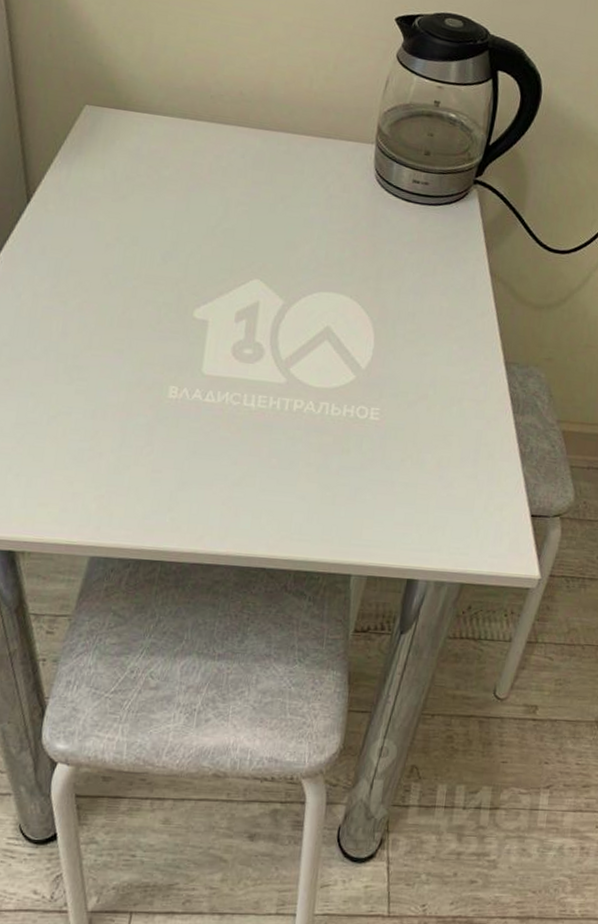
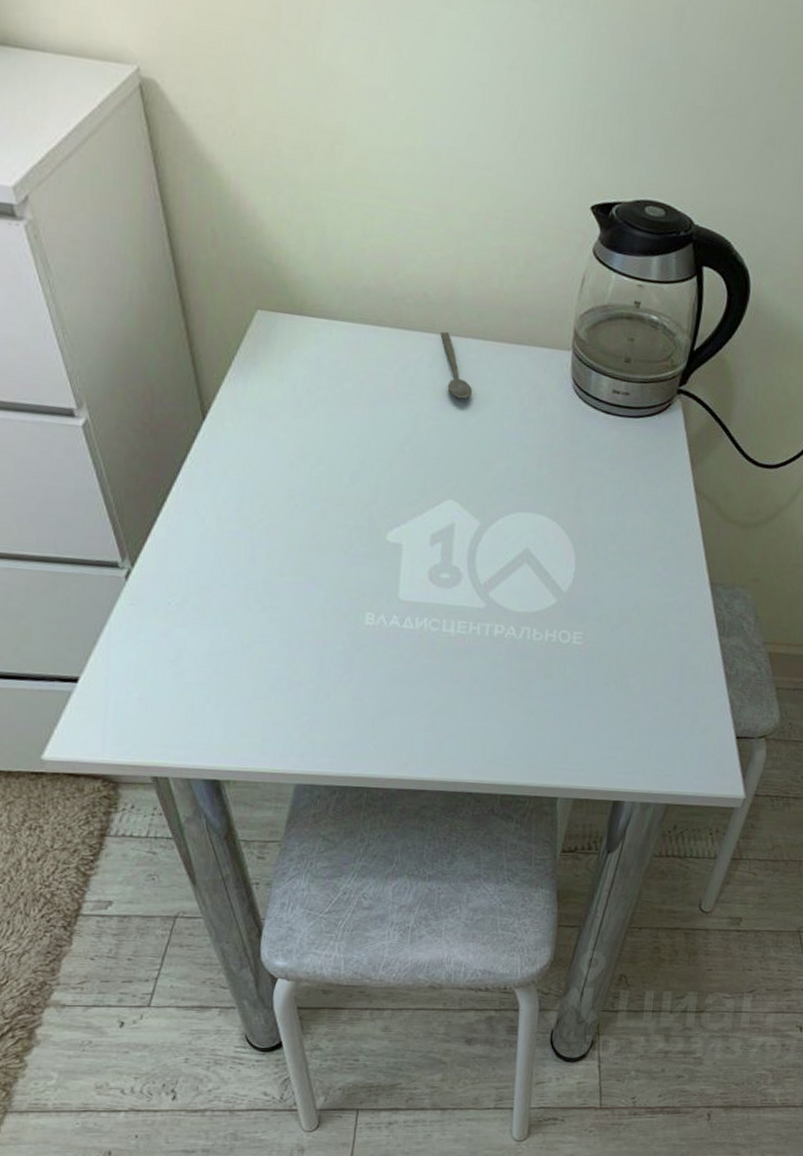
spoon: none [253,126,282,187] -> present [440,332,473,399]

